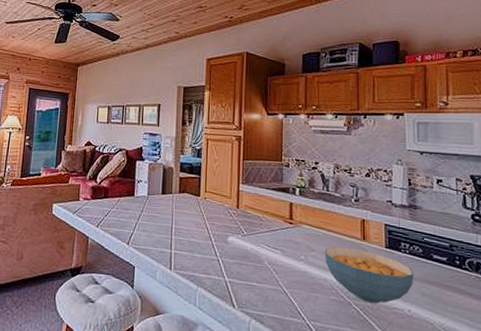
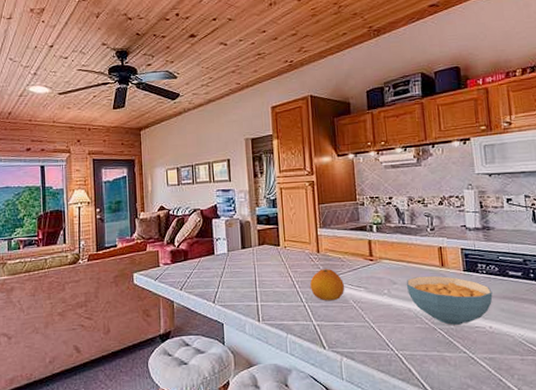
fruit: none [226,225,261,259] -> present [310,268,345,301]

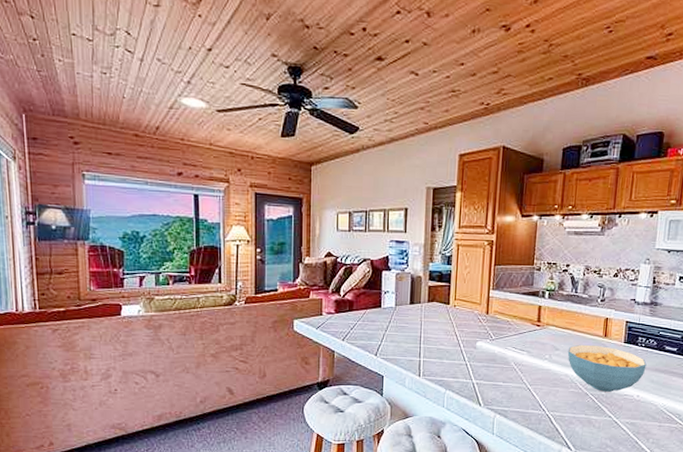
fruit: present [310,268,345,301] -> none [475,330,509,362]

